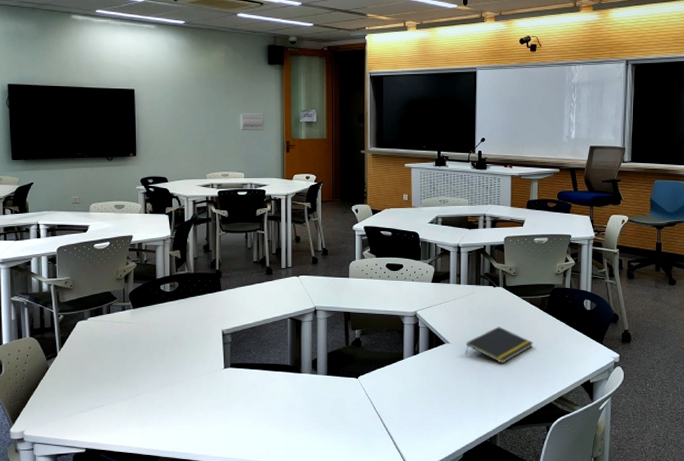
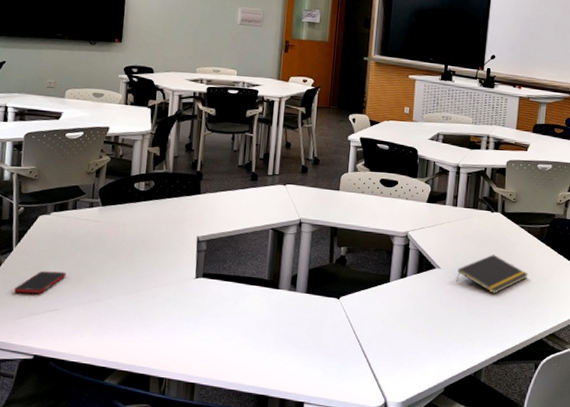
cell phone: none [62,371,107,393] -> present [14,271,67,294]

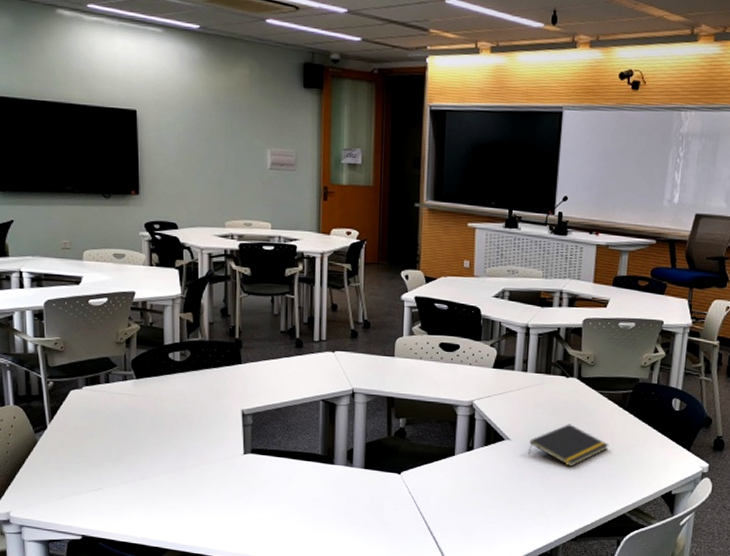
cell phone: present [14,271,67,294] -> none [54,449,106,473]

